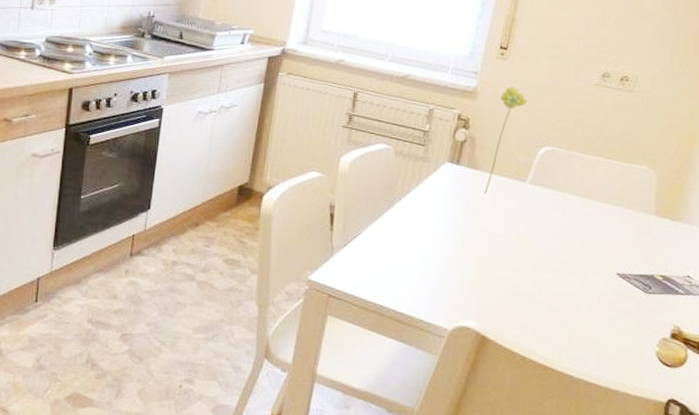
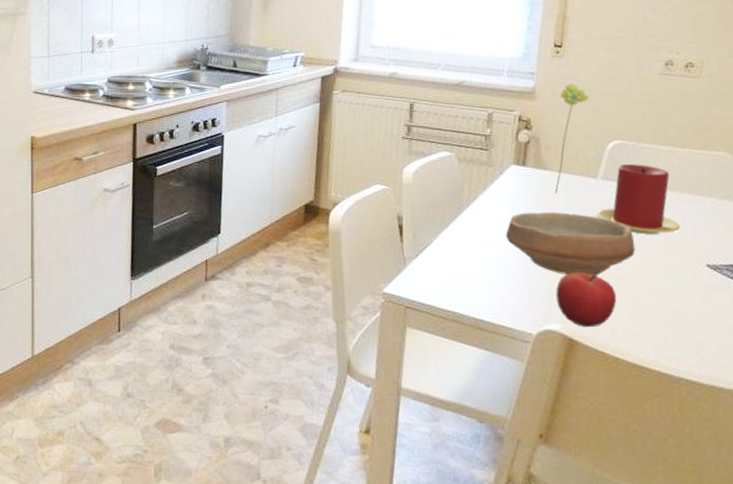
bowl: none [432,210,554,277] -> present [505,211,636,276]
fruit: none [474,272,531,327] -> present [556,272,617,328]
candle: none [521,171,598,241] -> present [597,164,681,234]

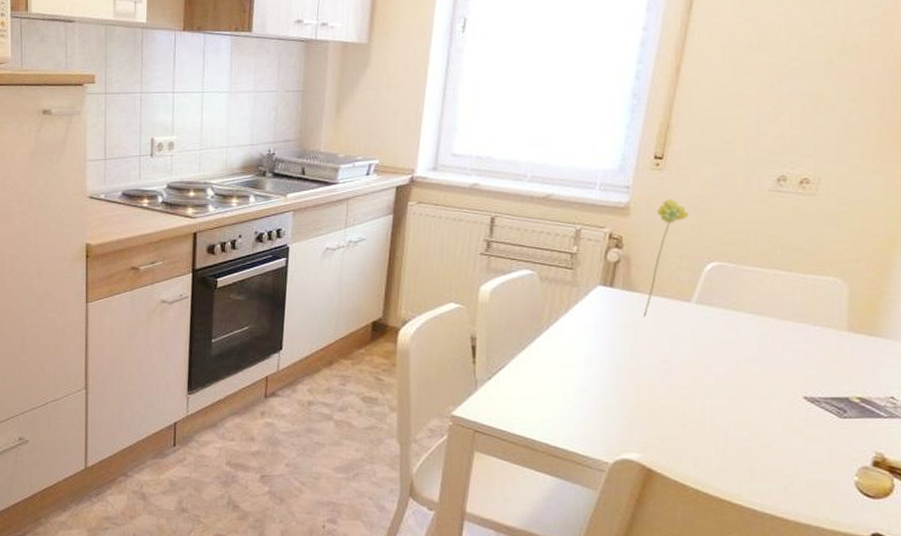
bowl: present [505,211,636,276] -> none [586,336,727,405]
fruit: present [556,272,617,328] -> none [636,401,702,459]
candle: present [597,164,681,234] -> none [688,288,779,363]

